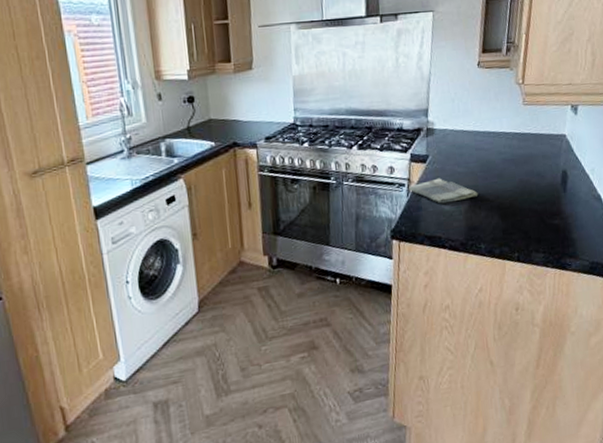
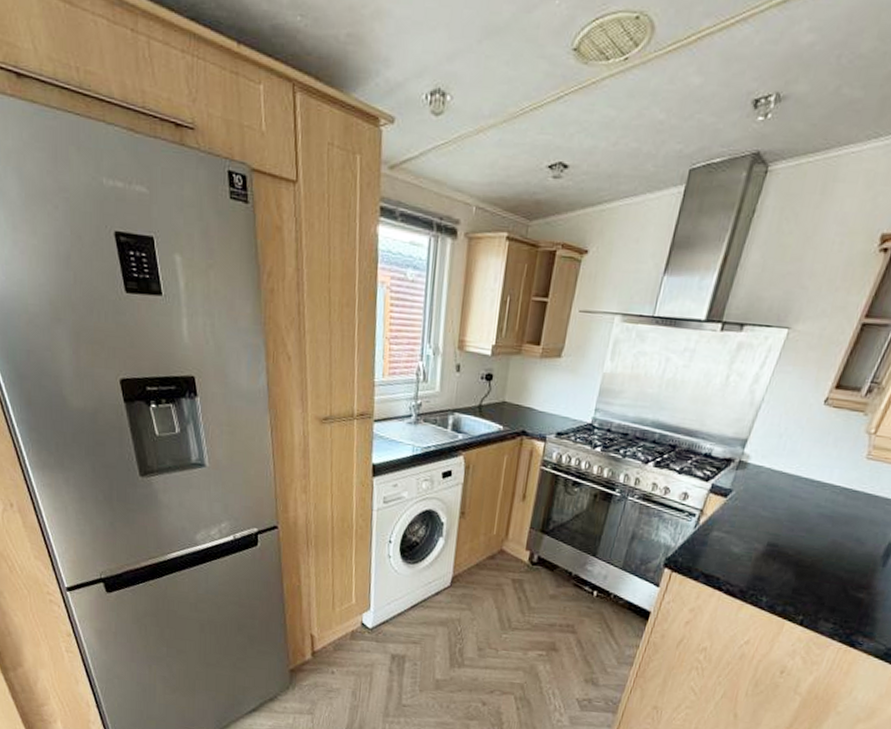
dish towel: present [408,178,478,204] -> none [697,516,778,547]

